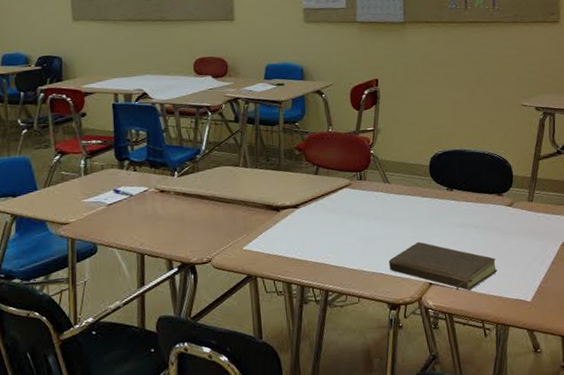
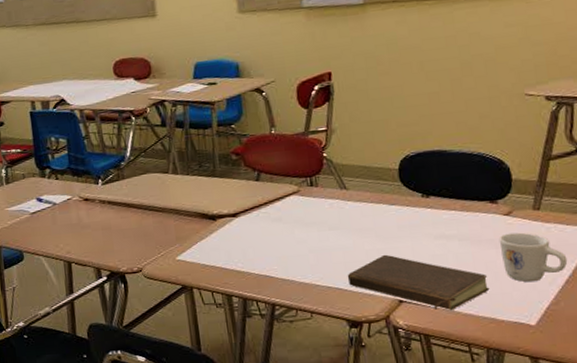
mug: none [504,221,553,264] -> present [498,232,568,283]

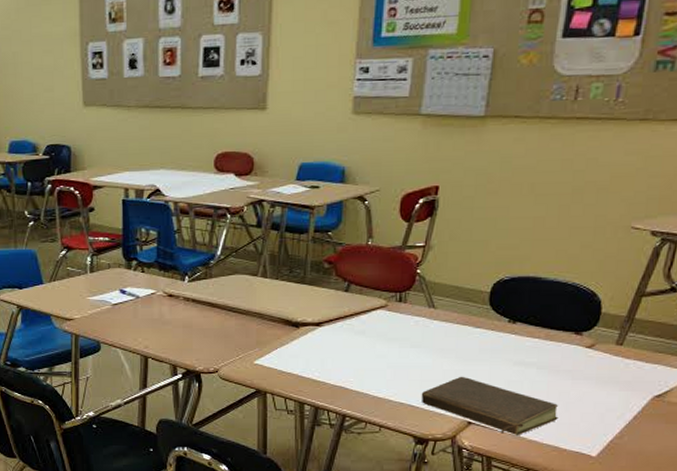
mug: present [498,232,568,283] -> none [576,366,640,415]

